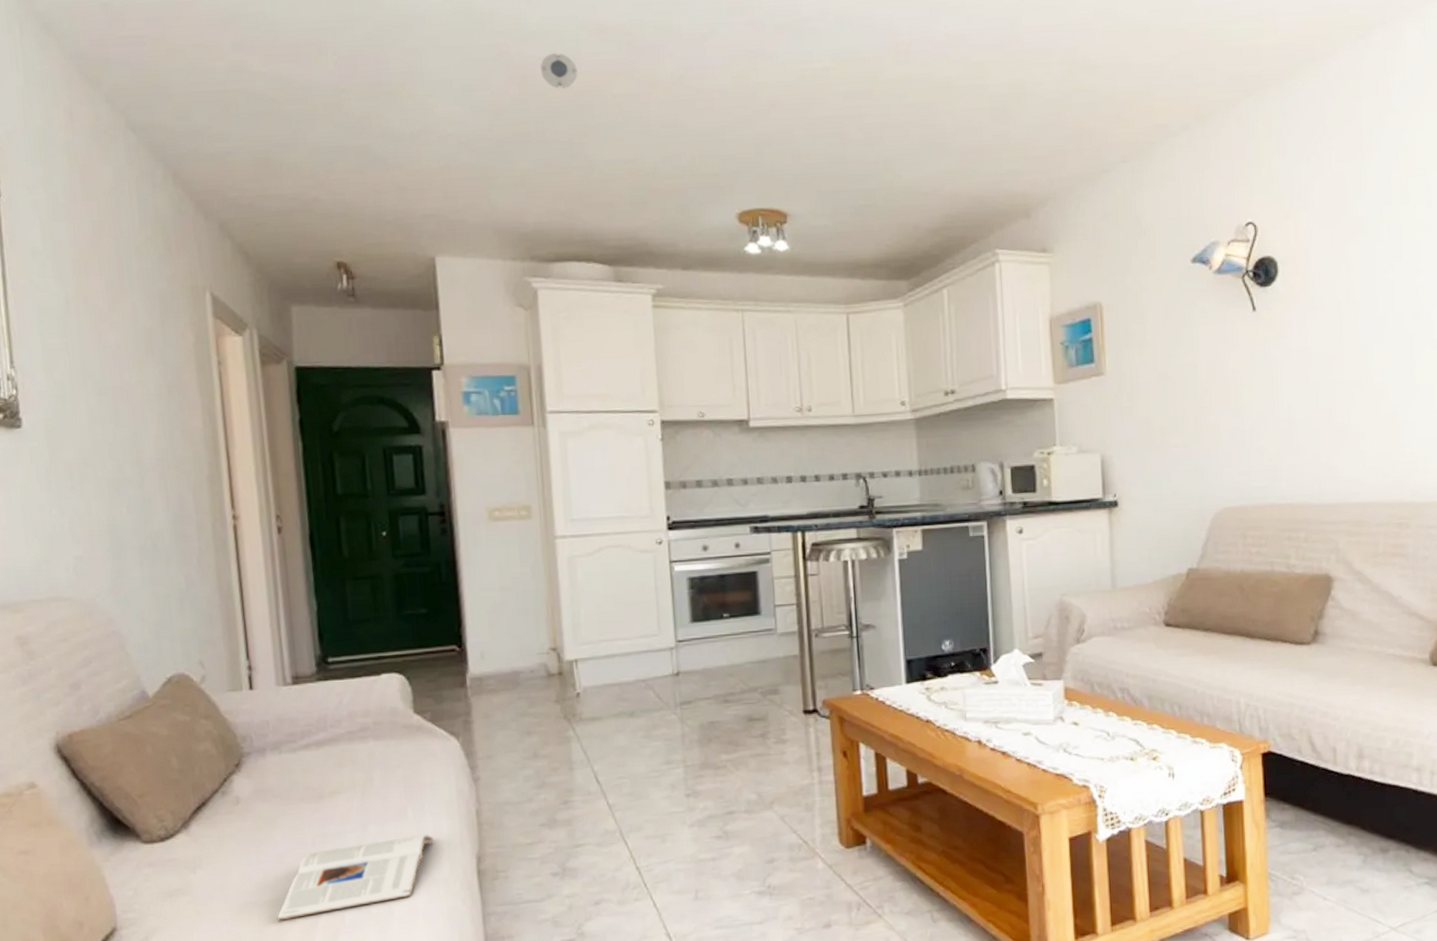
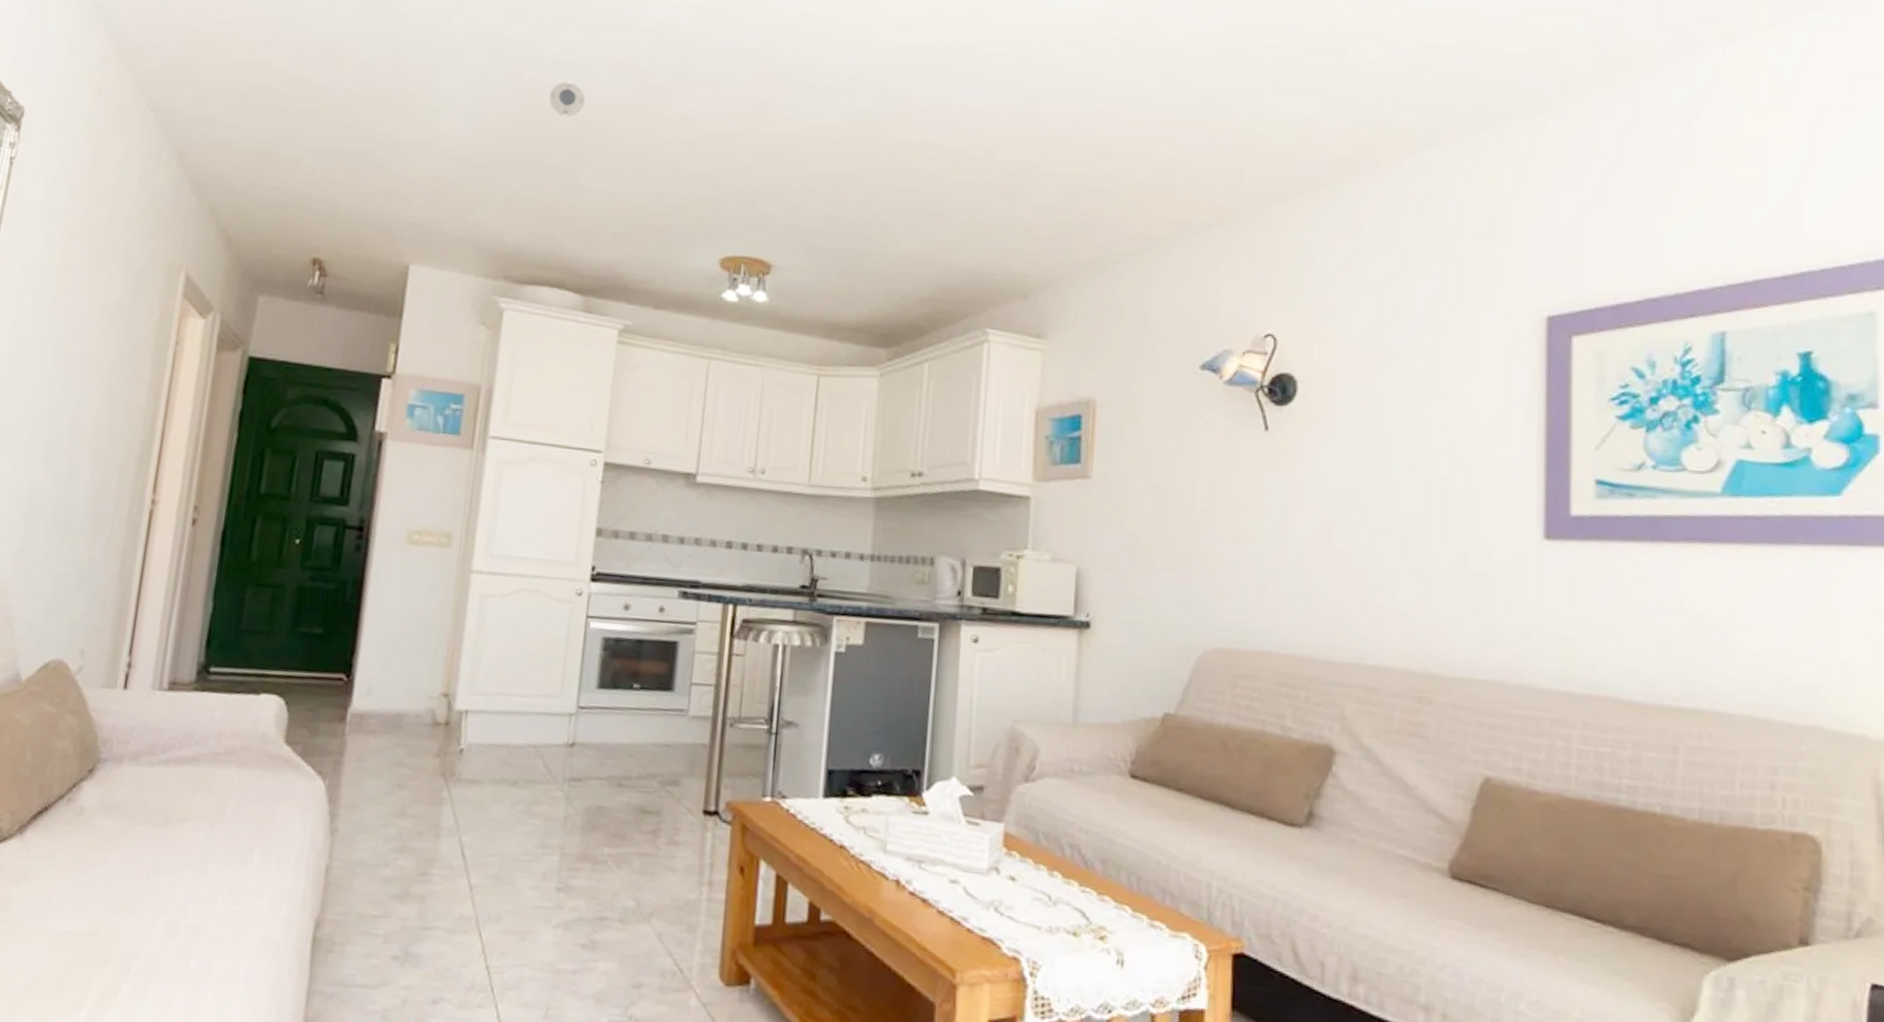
magazine: present [277,834,434,921] -> none [88,883,275,960]

